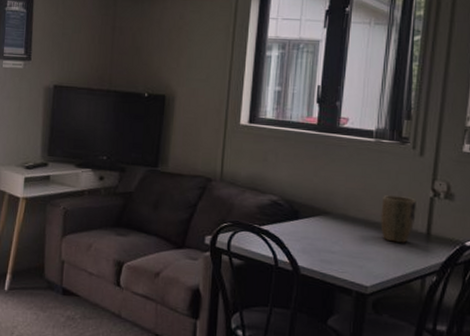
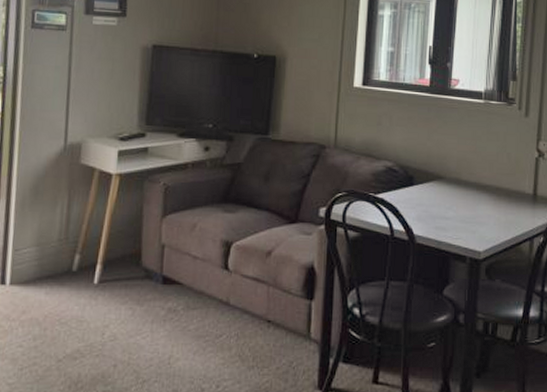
plant pot: present [380,194,417,243] -> none [491,156,524,205]

